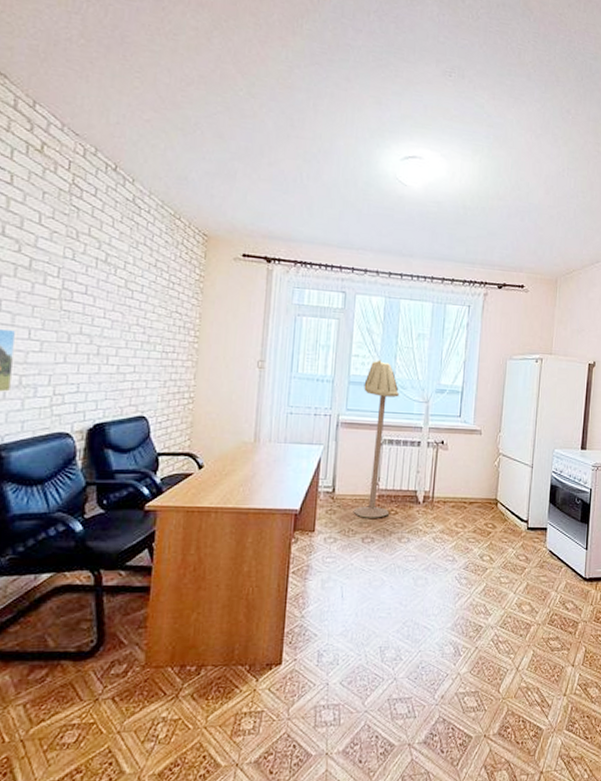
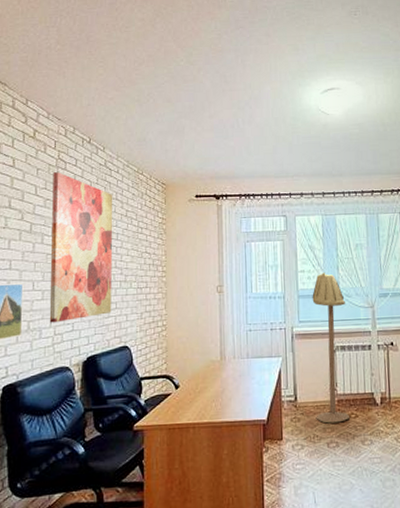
wall art: none [47,200,141,381] -> present [49,172,113,323]

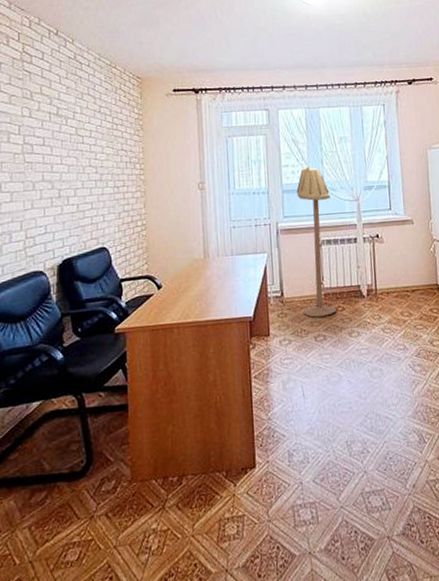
wall art: present [49,172,113,323] -> none [17,66,87,226]

